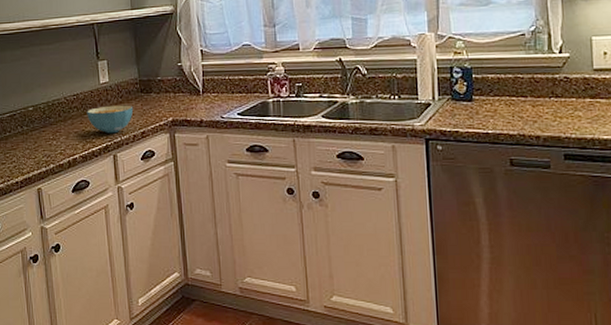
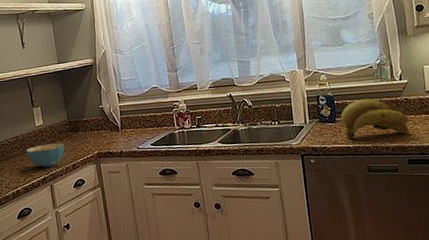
banana bunch: none [480,74,568,124] -> present [341,98,409,140]

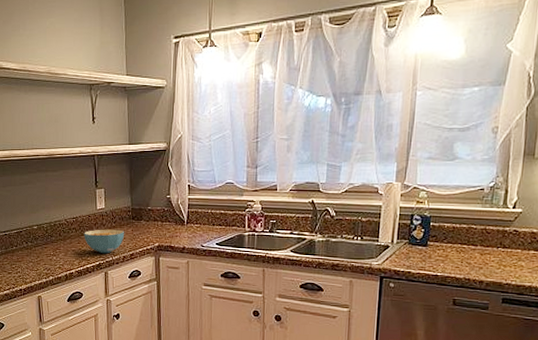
banana bunch: present [341,98,409,140] -> none [434,224,514,270]

